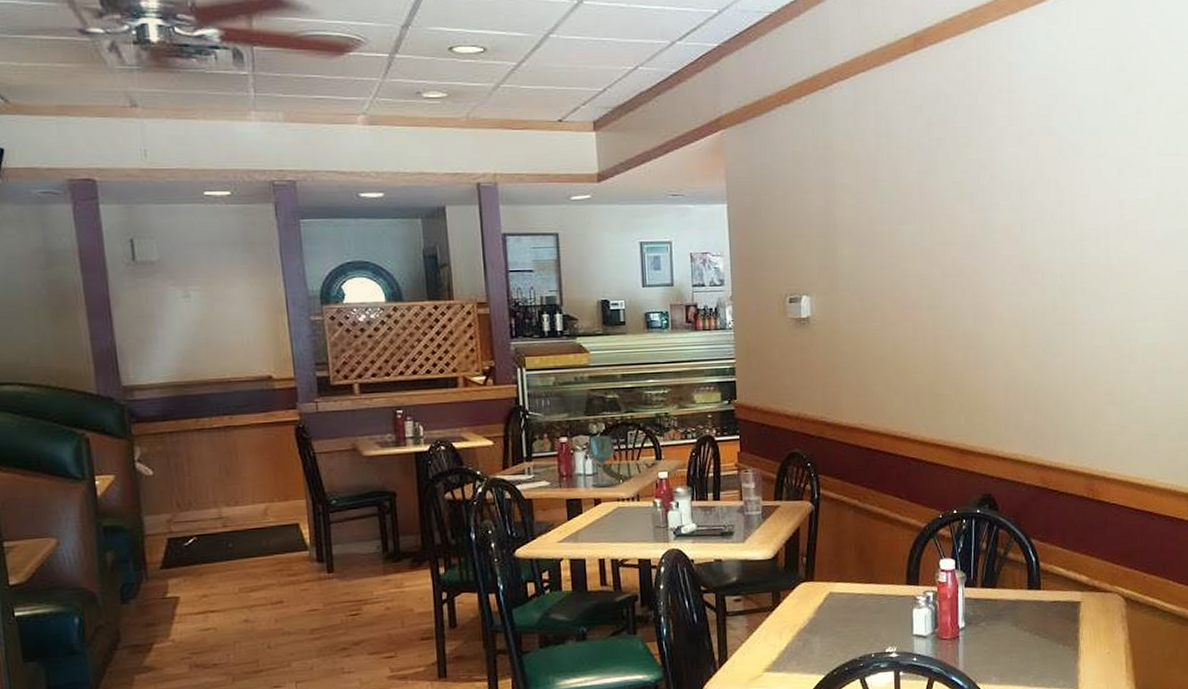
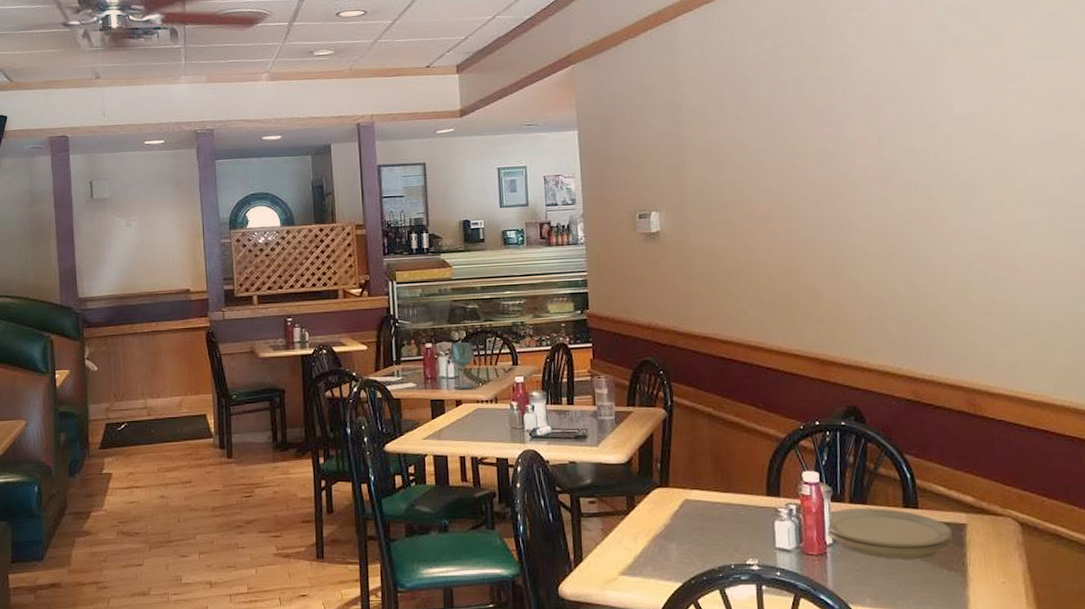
plate: none [958,591,1069,638] -> present [825,508,953,559]

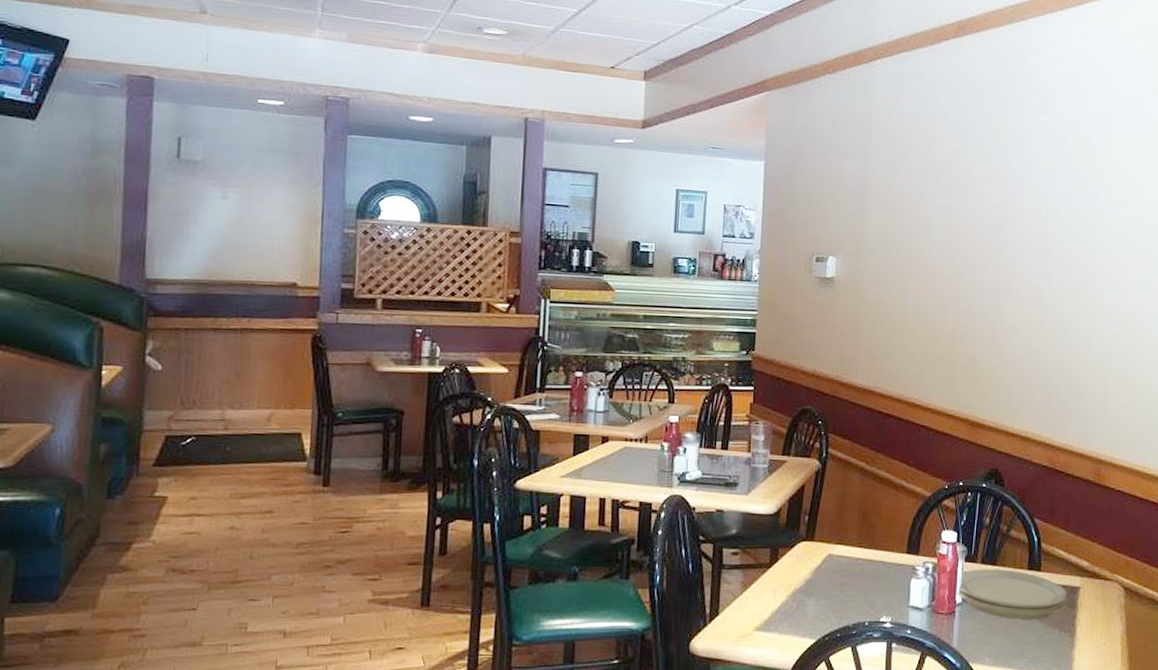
wine glass: present [449,341,475,389] -> none [600,373,629,425]

